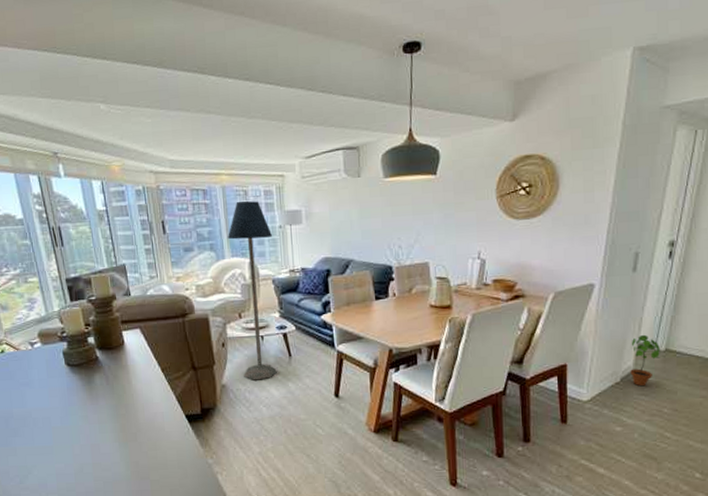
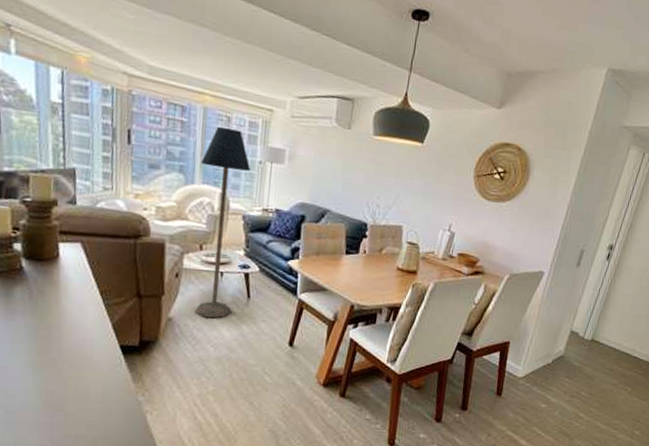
potted plant: present [630,334,660,387] -> none [560,323,588,370]

